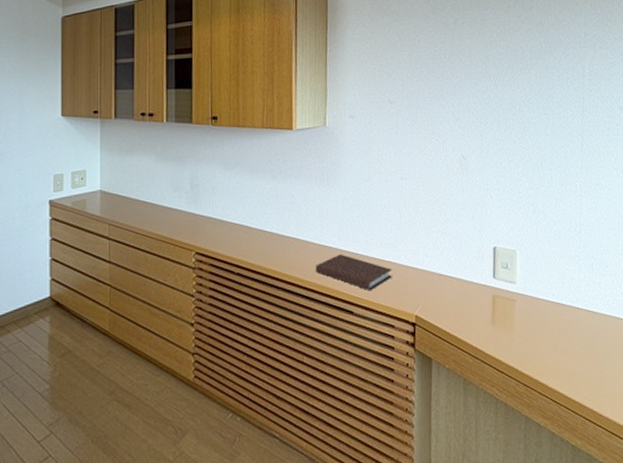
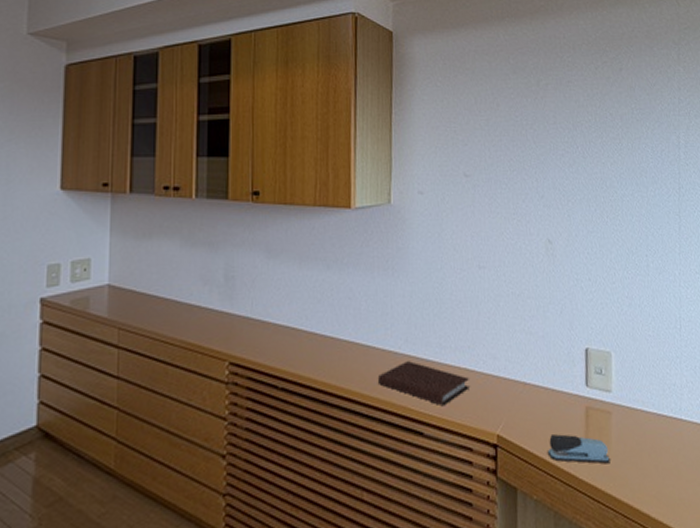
stapler: none [458,317,513,342] -> present [547,434,610,464]

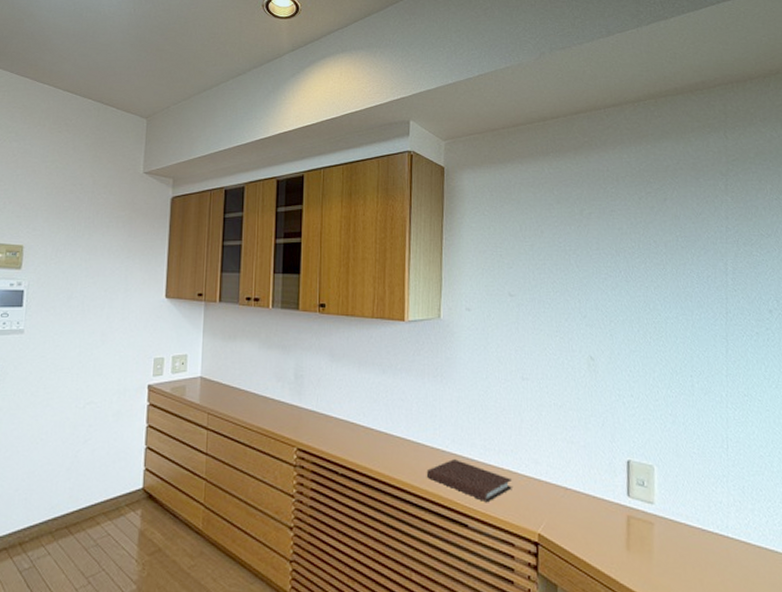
stapler: present [547,434,610,464] -> none [588,539,652,572]

